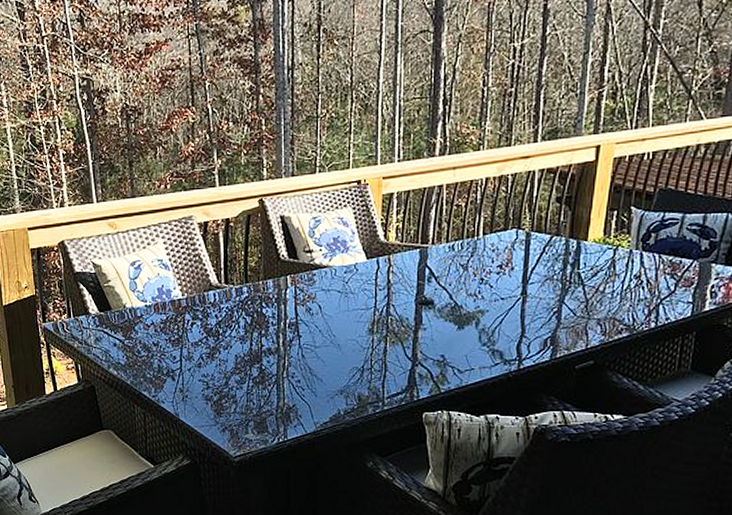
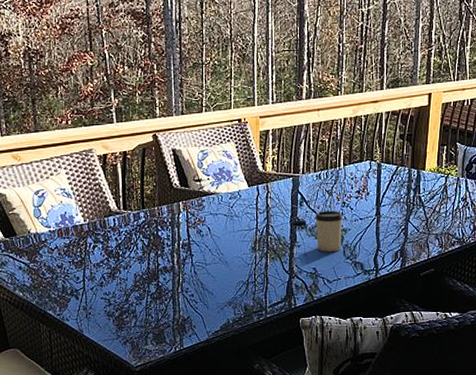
cup: none [445,288,480,337] -> present [315,211,343,252]

